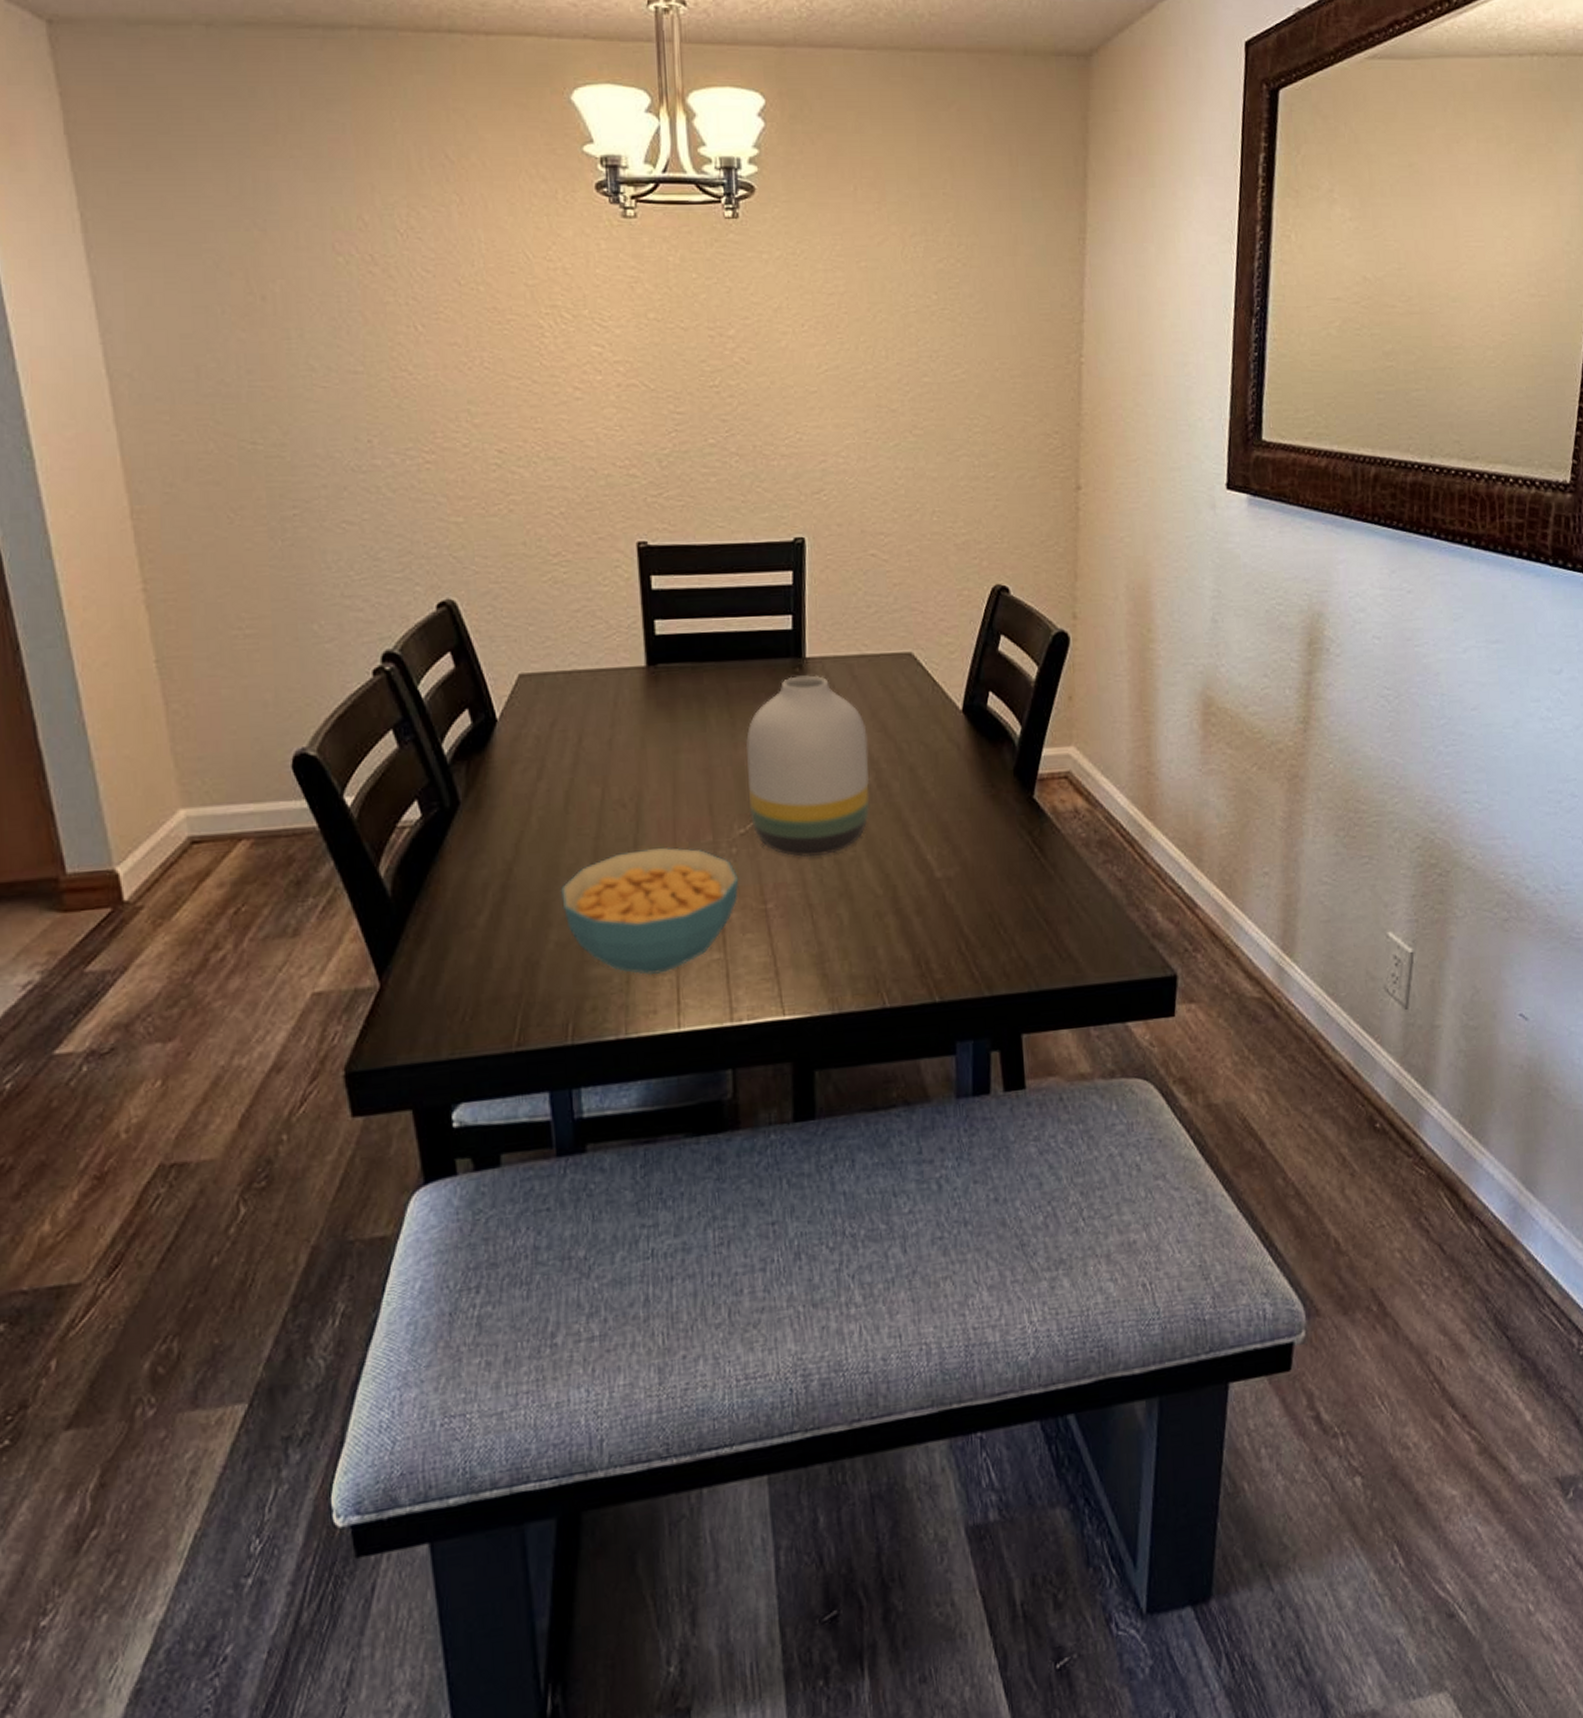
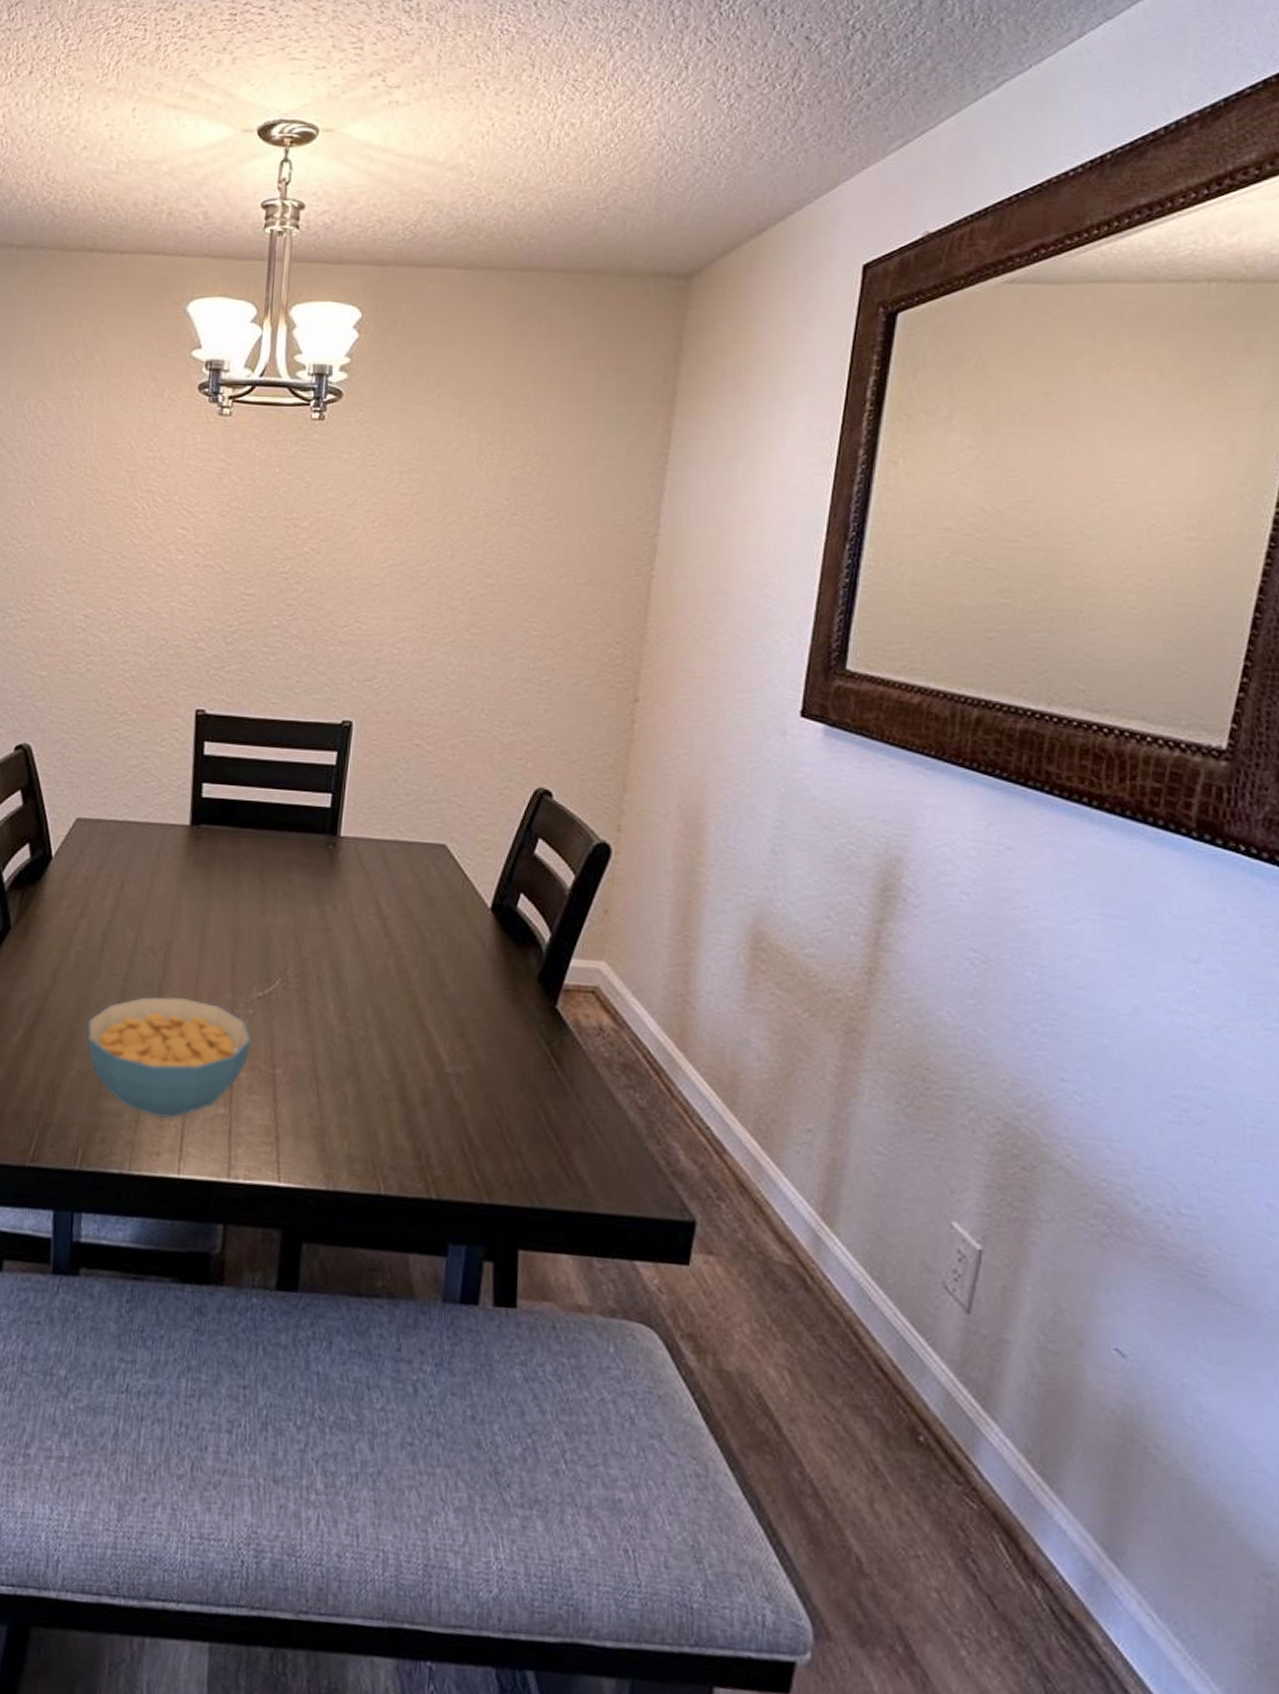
vase: present [745,675,870,858] -> none [269,852,392,1032]

